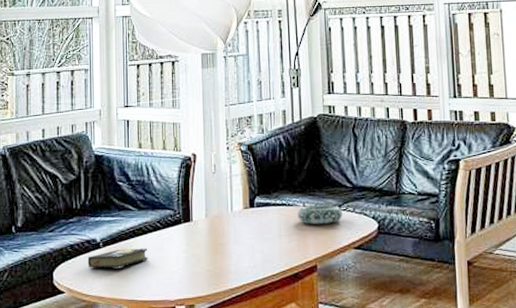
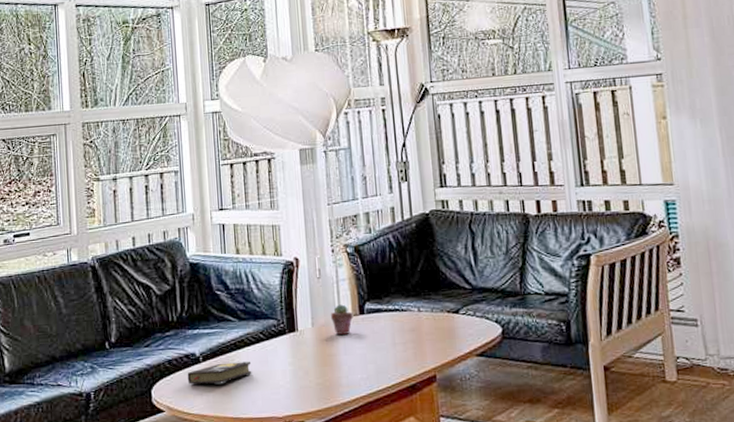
potted succulent: none [223,198,244,226] -> present [330,304,354,335]
decorative bowl: present [298,205,342,224] -> none [412,309,462,331]

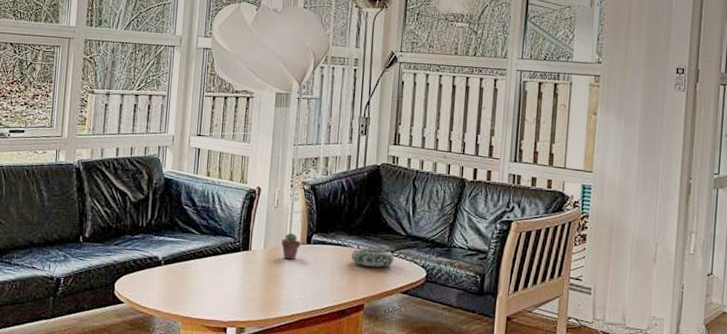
hardback book: present [187,361,252,385] -> none [148,268,206,287]
decorative bowl: none [412,309,462,331] -> present [351,248,394,267]

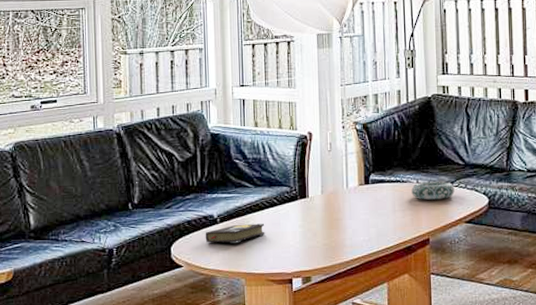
hardback book: none [148,268,206,287] -> present [205,223,265,243]
potted succulent: present [281,233,301,259] -> none [338,175,359,202]

